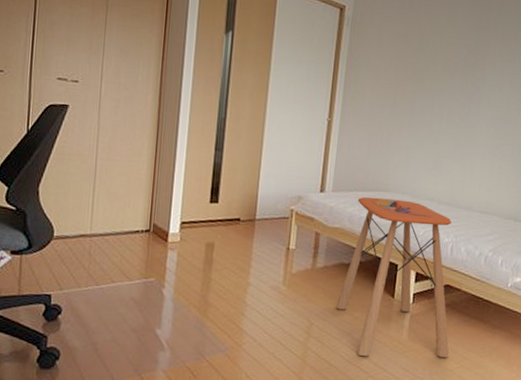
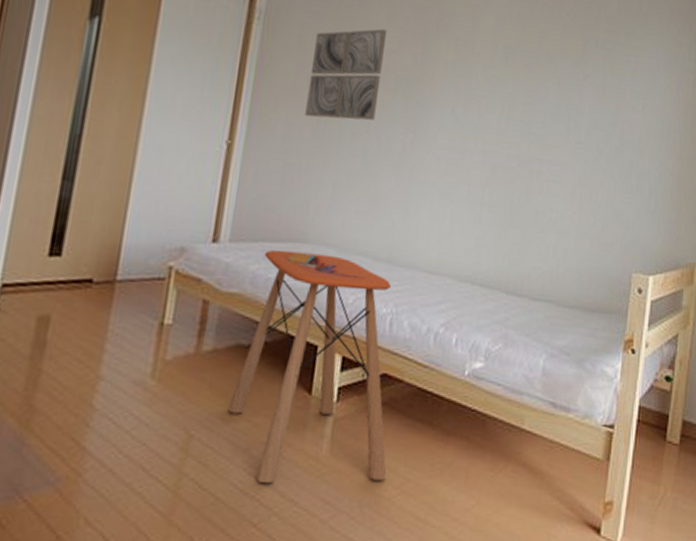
wall art: none [384,26,447,99] -> present [305,29,388,121]

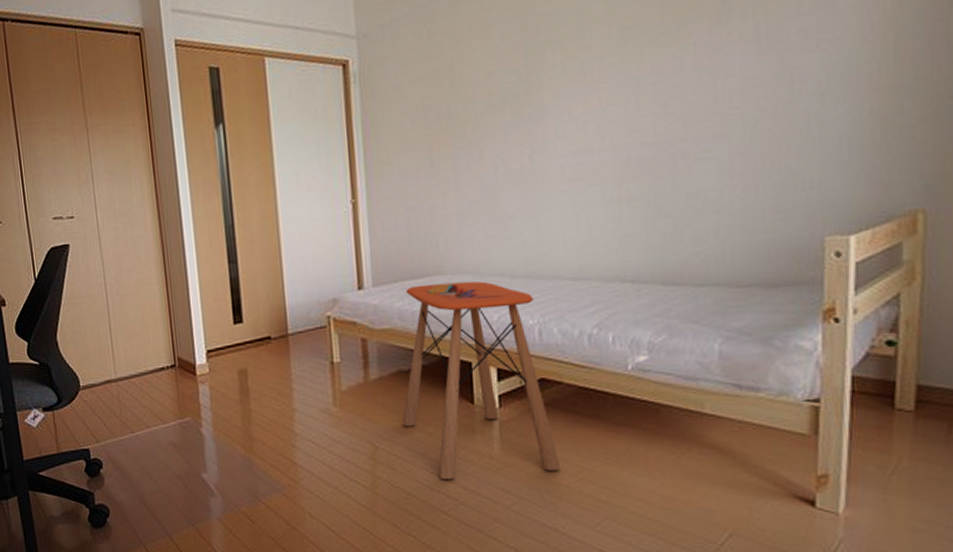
wall art: present [305,29,388,121] -> none [412,53,486,161]

